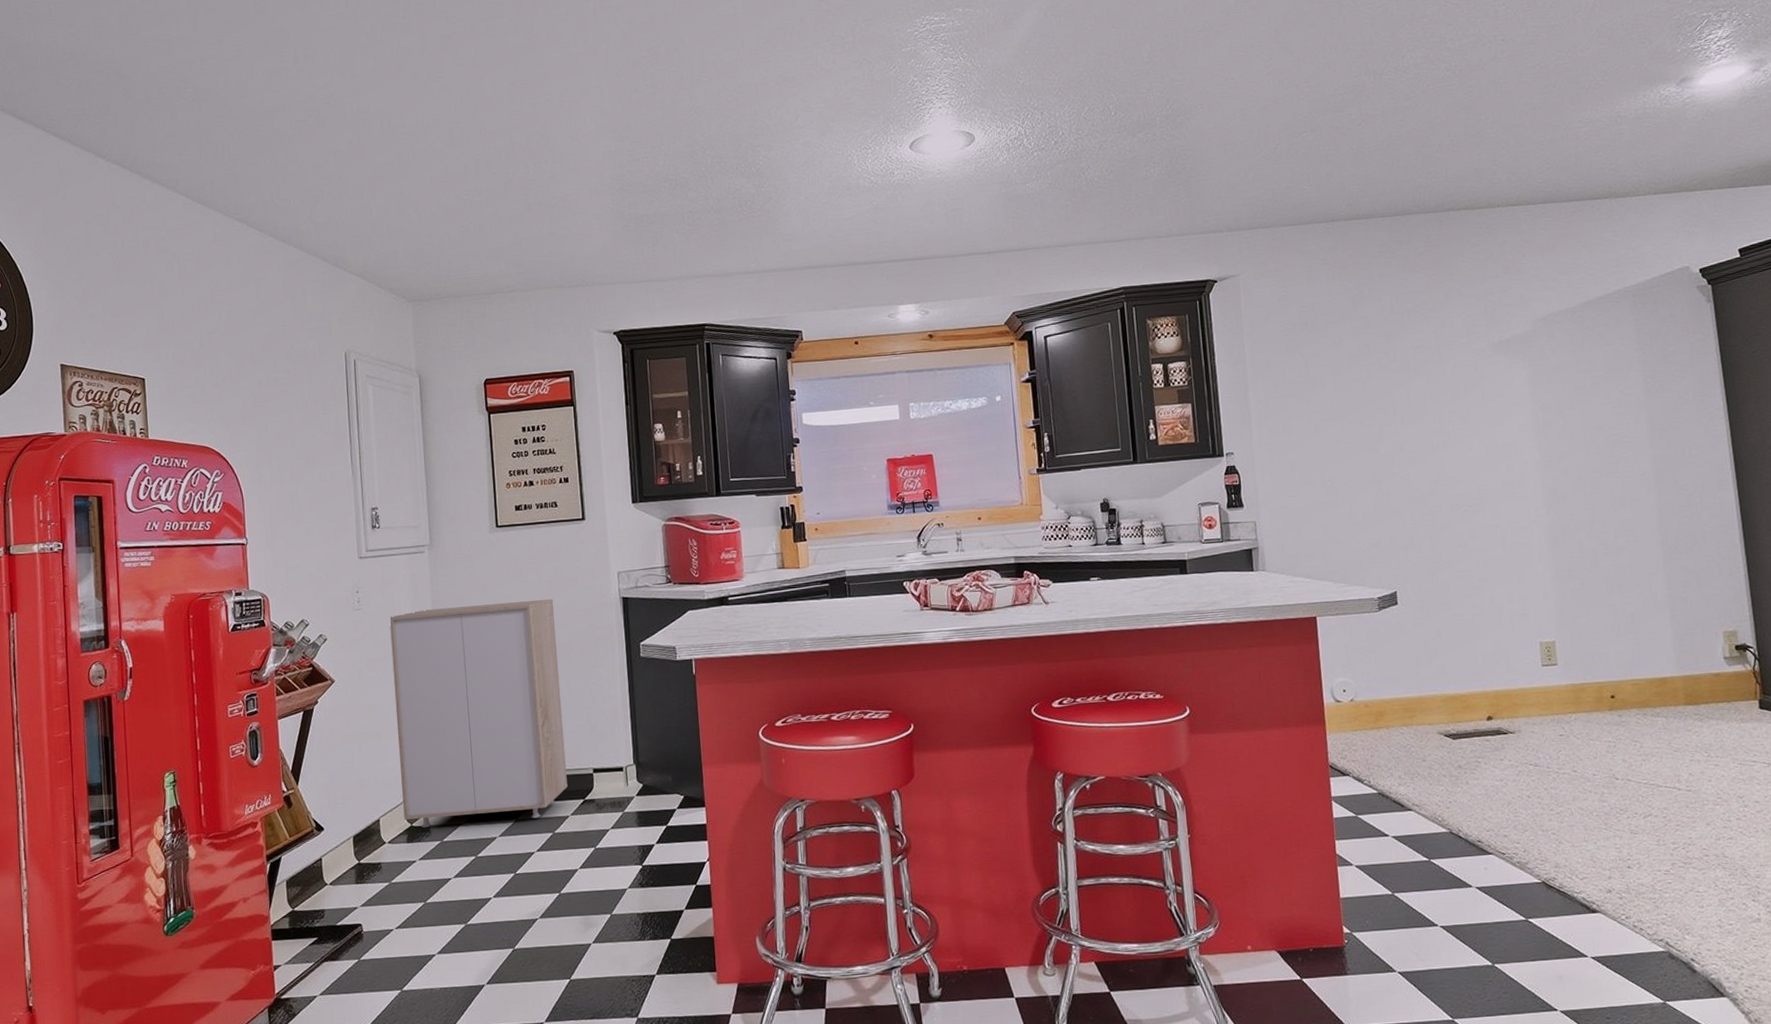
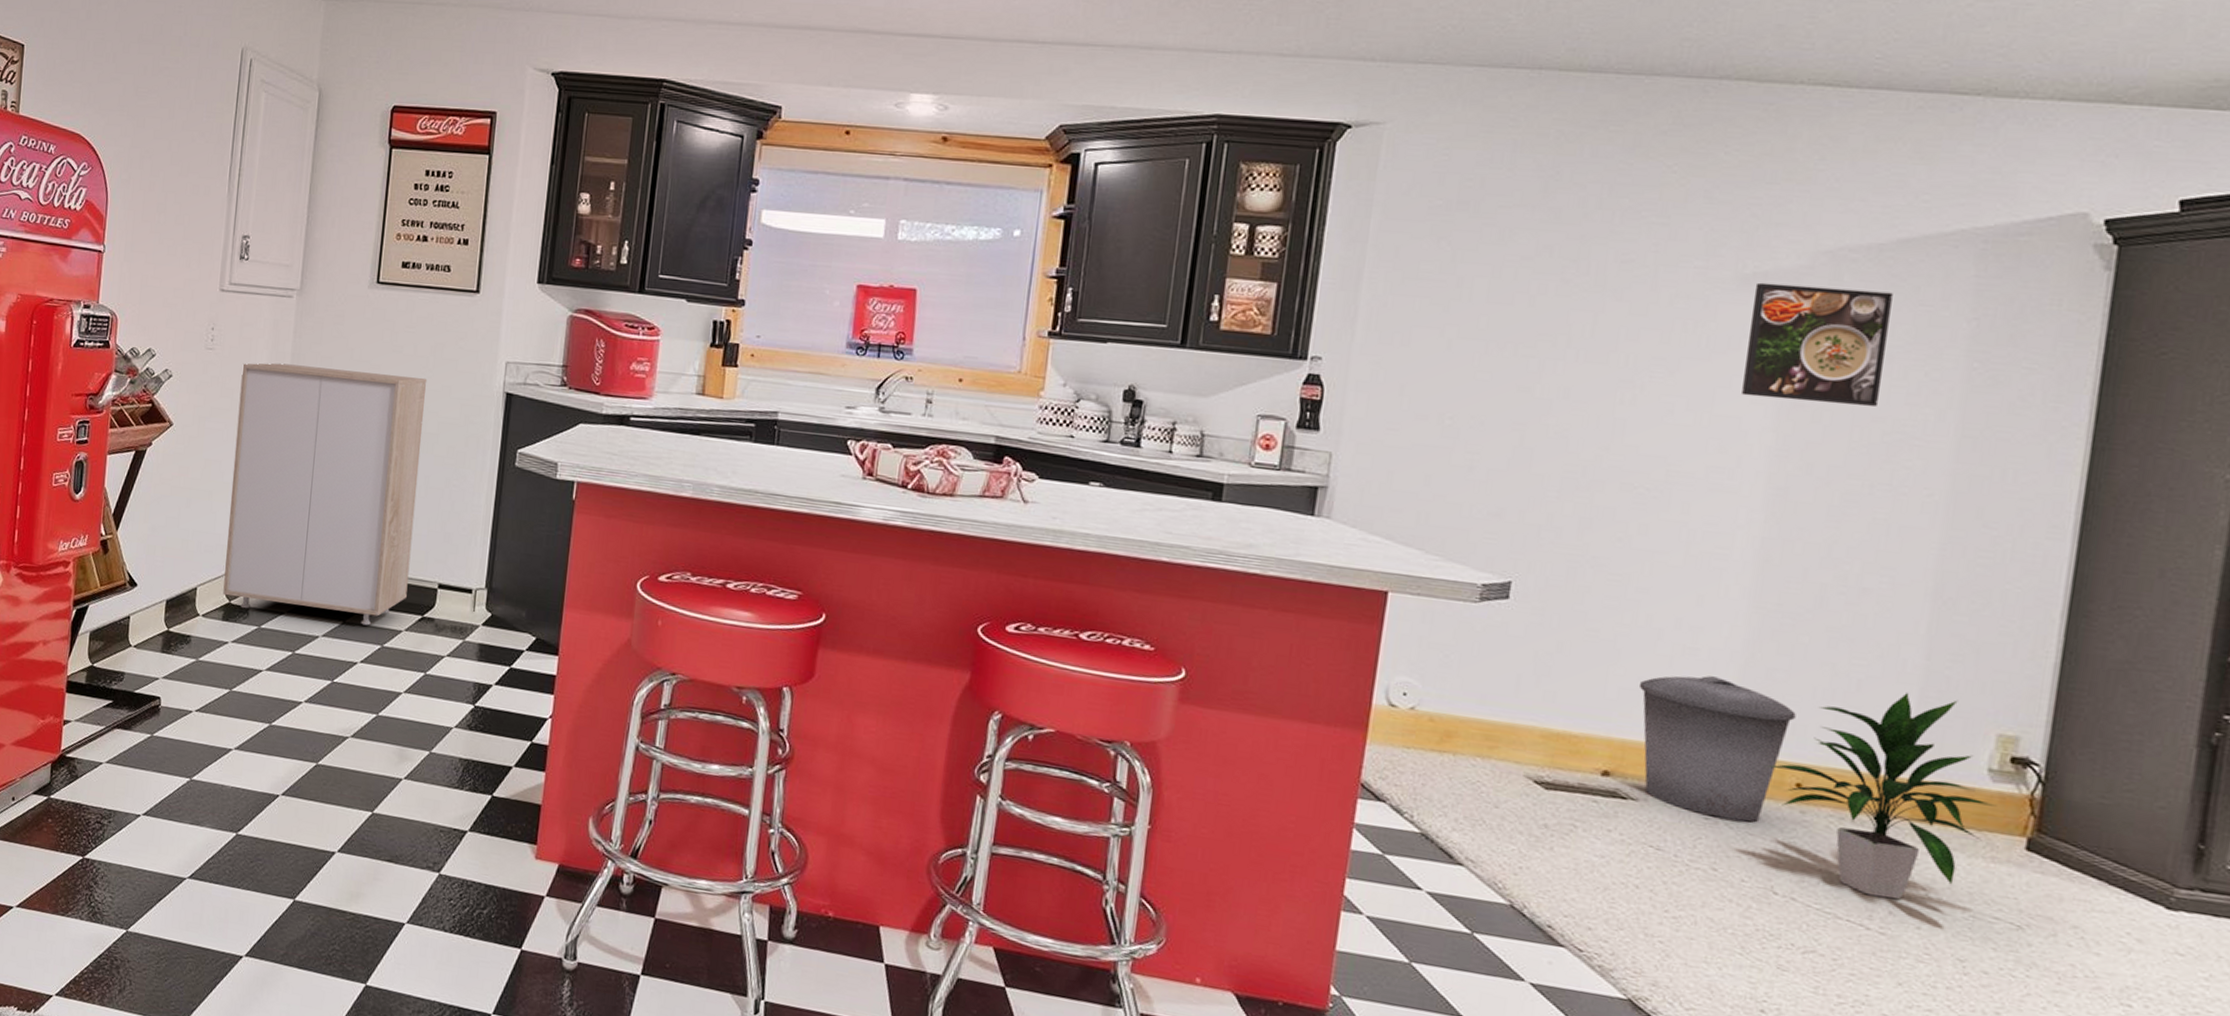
trash can: none [1496,631,1599,733] -> present [1638,675,1796,822]
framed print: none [1503,340,1597,428] -> present [1742,282,1893,407]
indoor plant: none [1590,613,1735,766] -> present [1768,692,1997,900]

